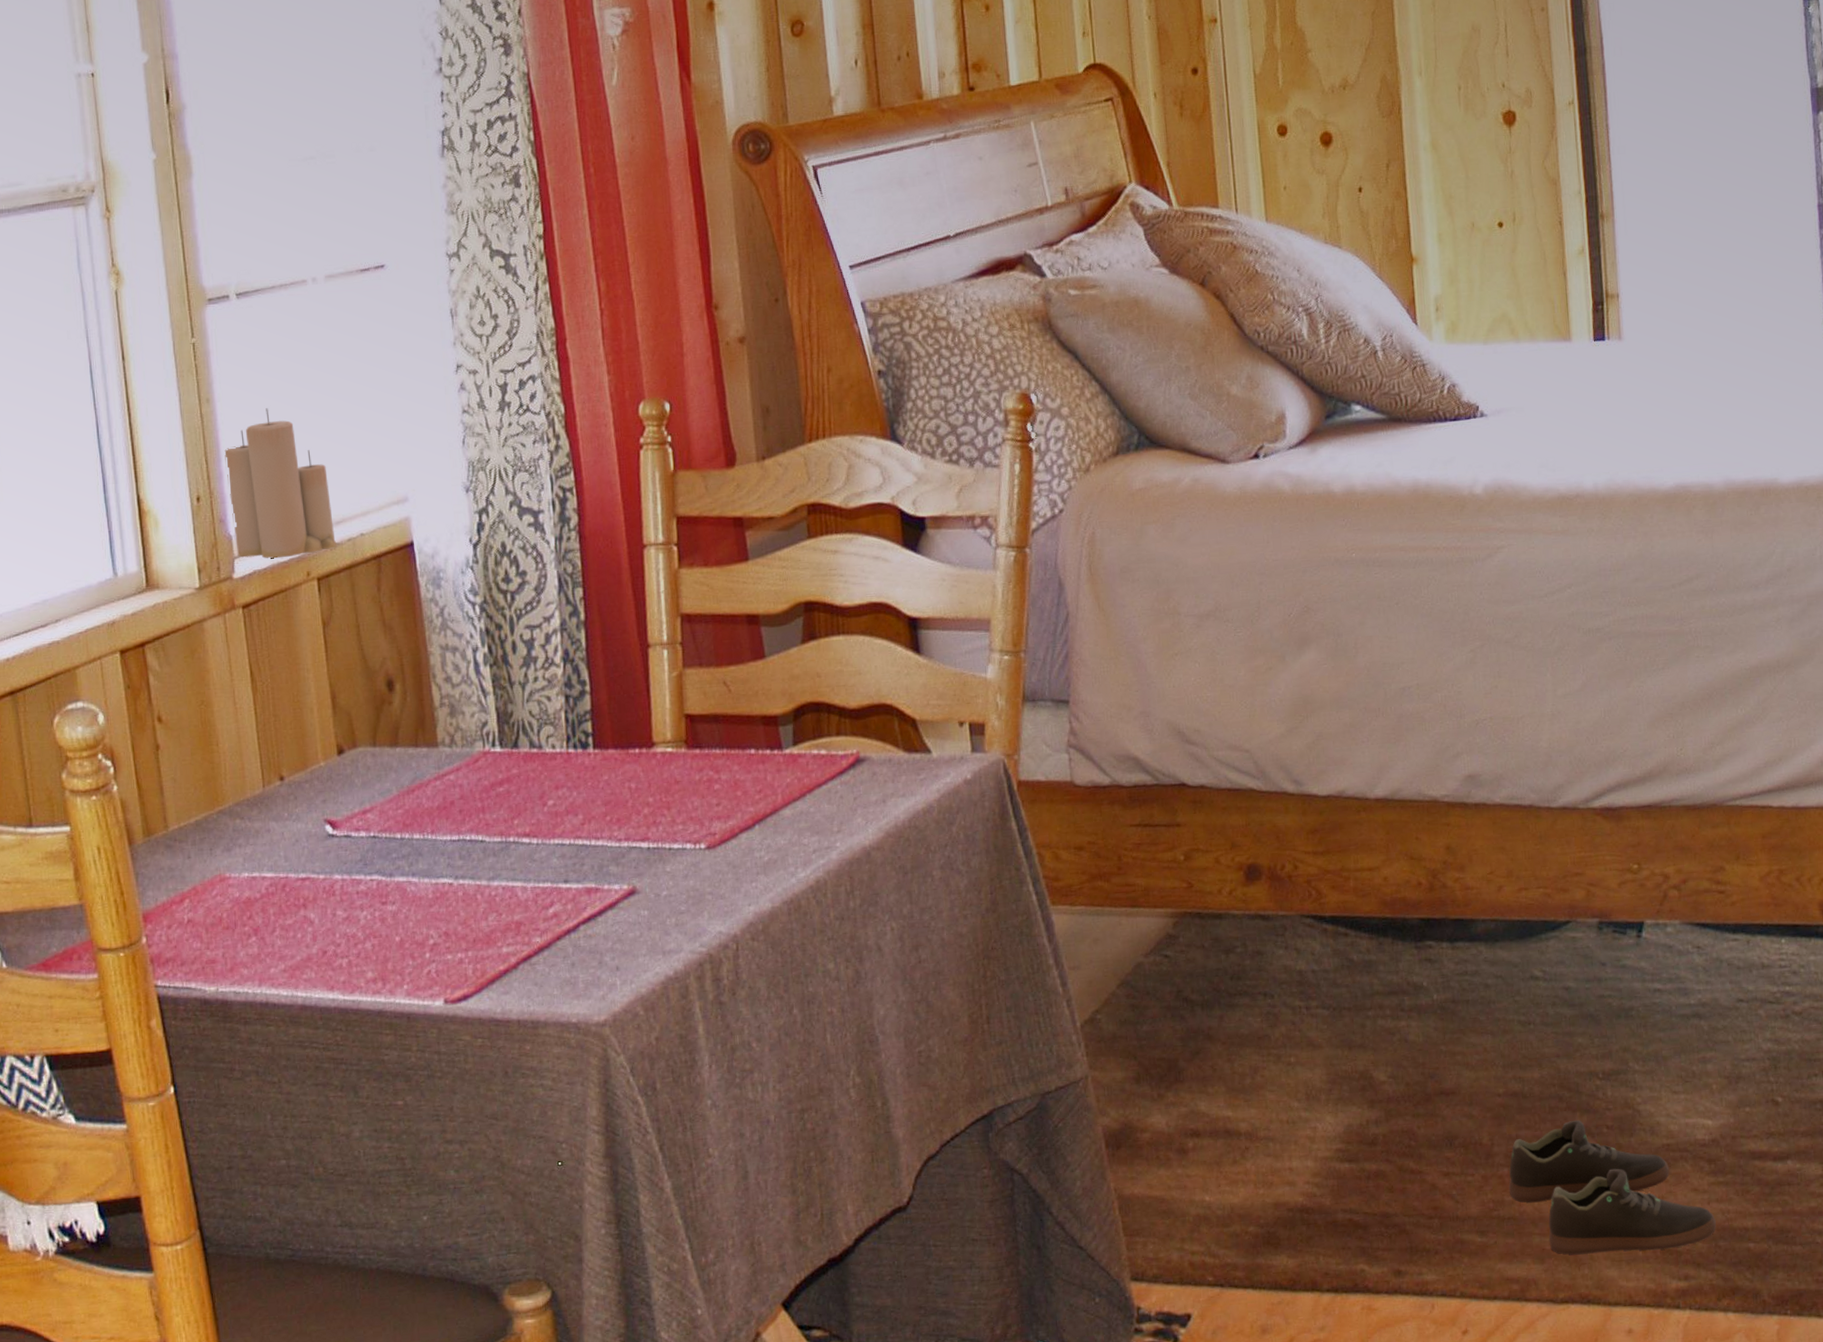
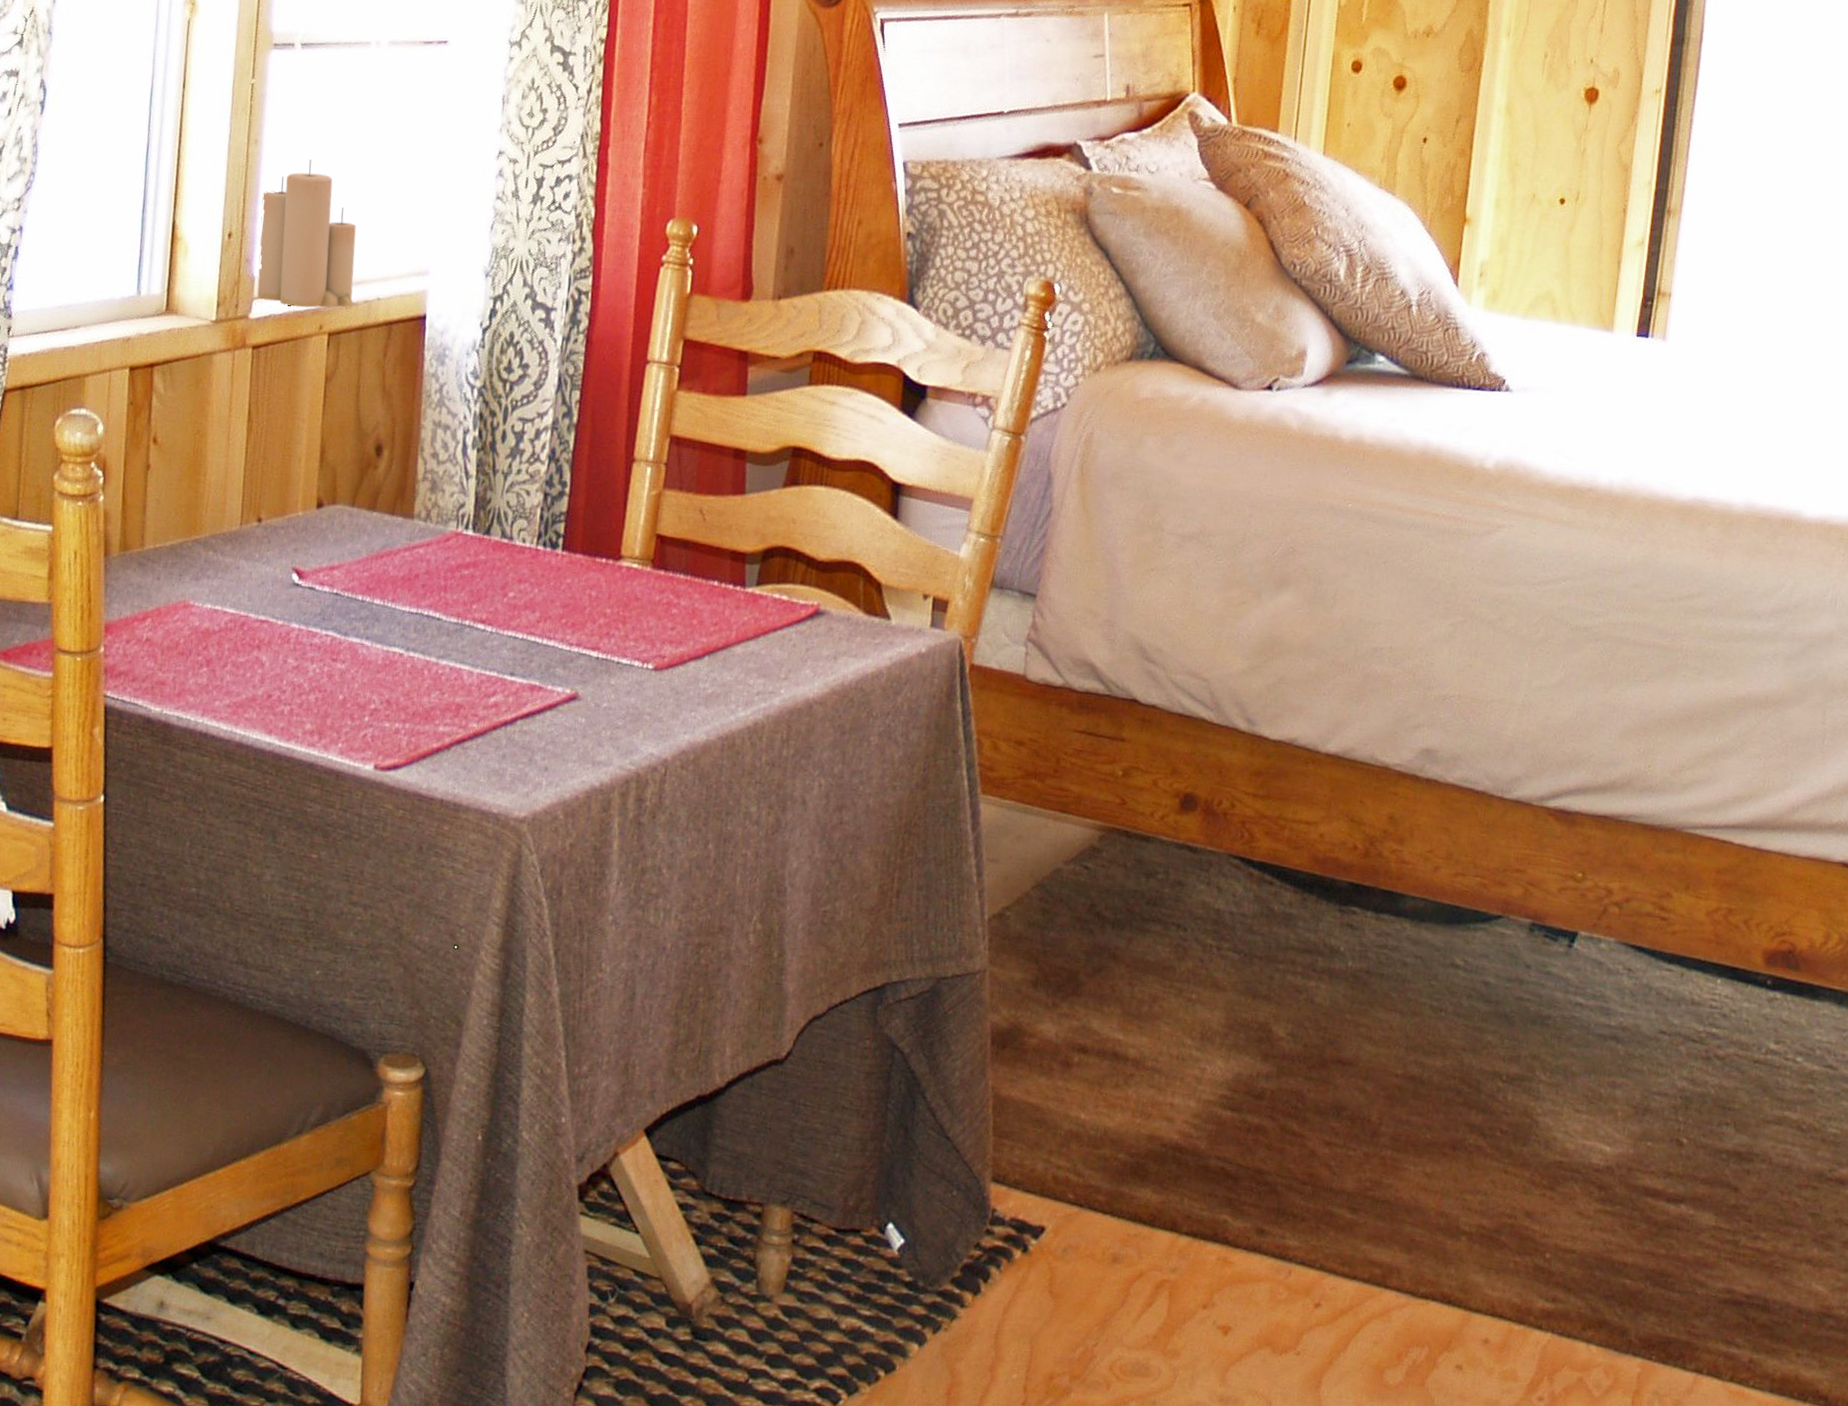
shoe: present [1508,1120,1716,1255] -> none [1388,1117,1596,1268]

